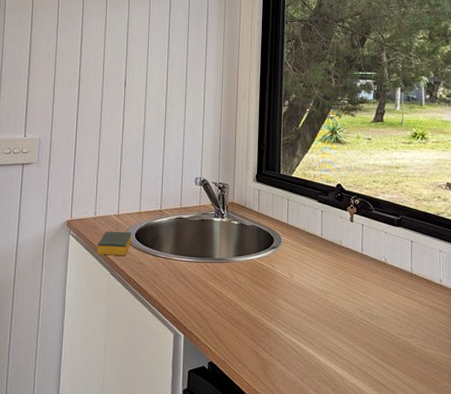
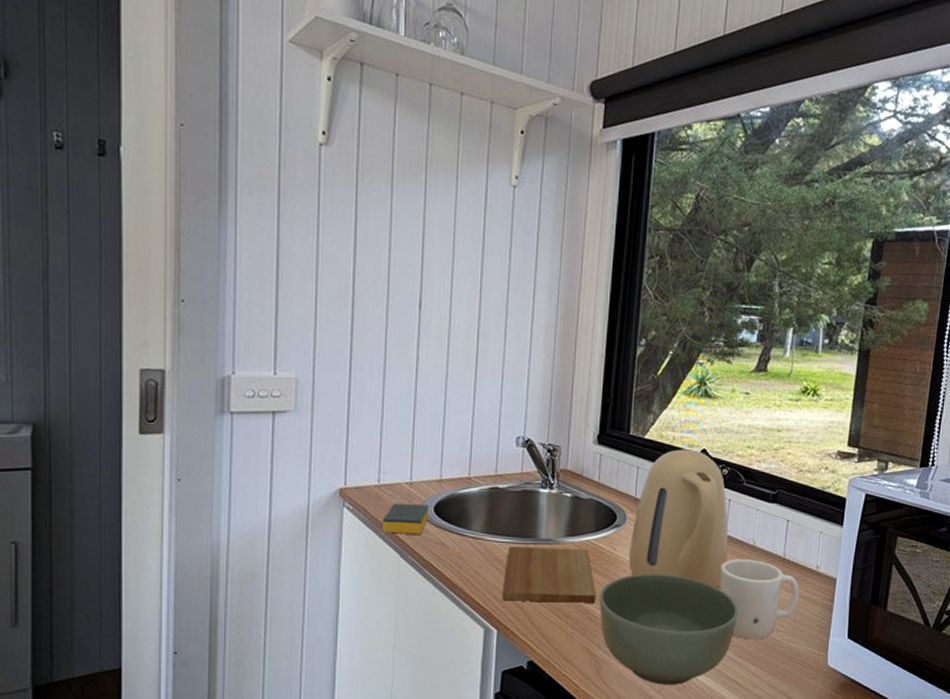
cutting board: none [187,264,261,312] -> present [502,546,596,603]
bowl: none [263,287,378,385] -> present [599,574,739,685]
kettle: none [285,184,364,299] -> present [629,449,729,588]
mug: none [359,274,428,345] -> present [718,558,800,640]

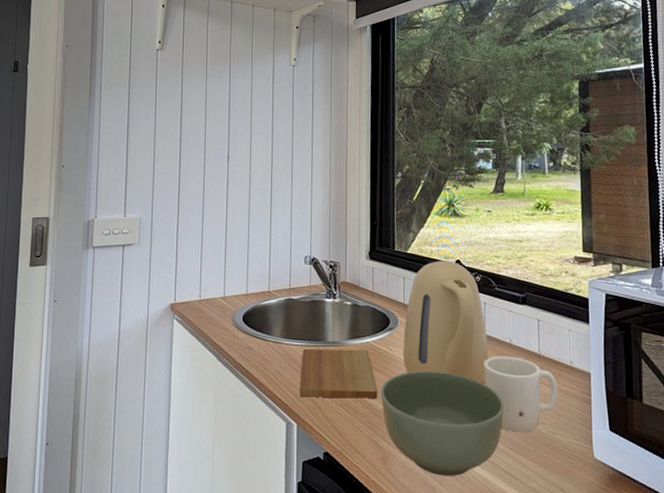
sponge: present [383,503,429,534] -> none [204,314,239,340]

